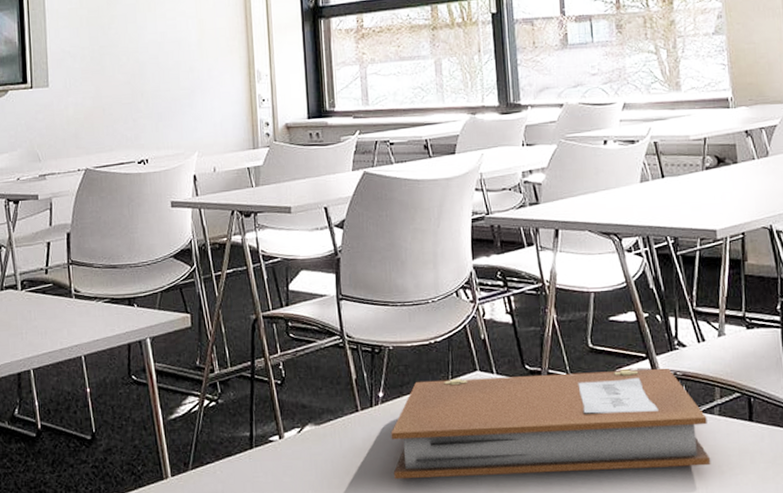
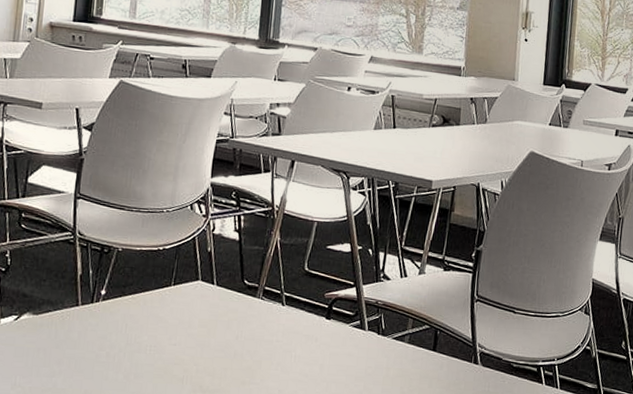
notebook: present [390,369,711,480] -> none [104,283,398,386]

